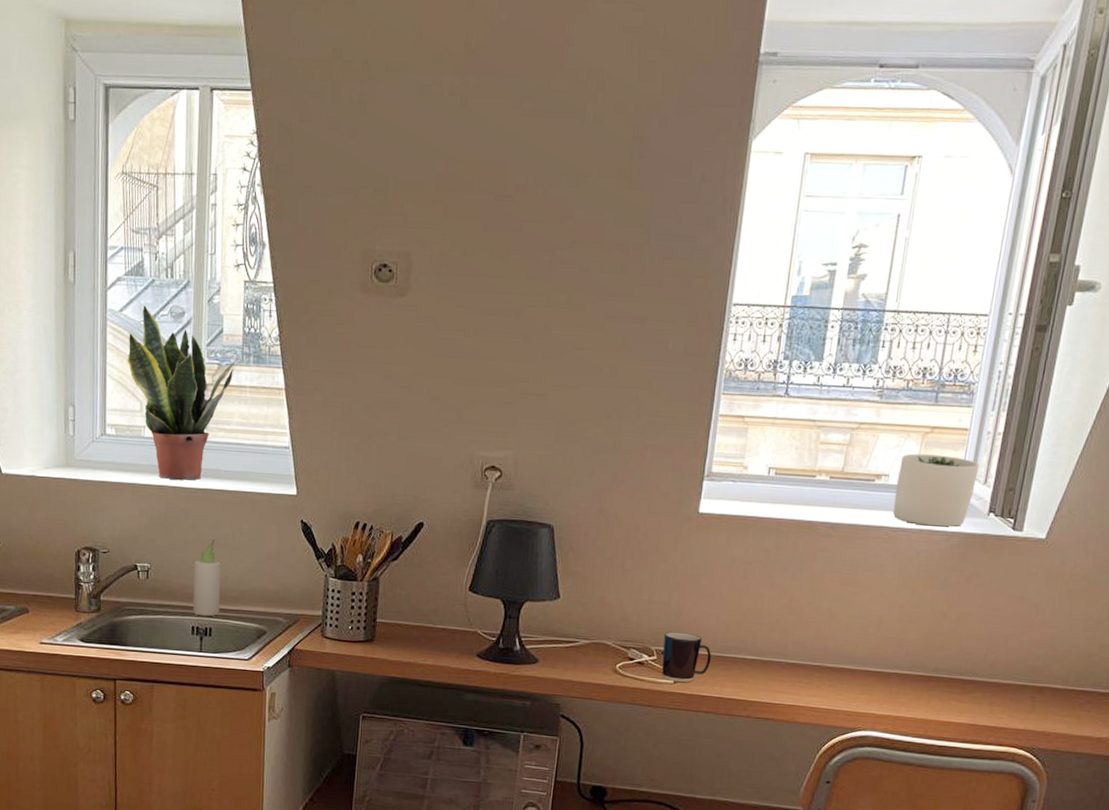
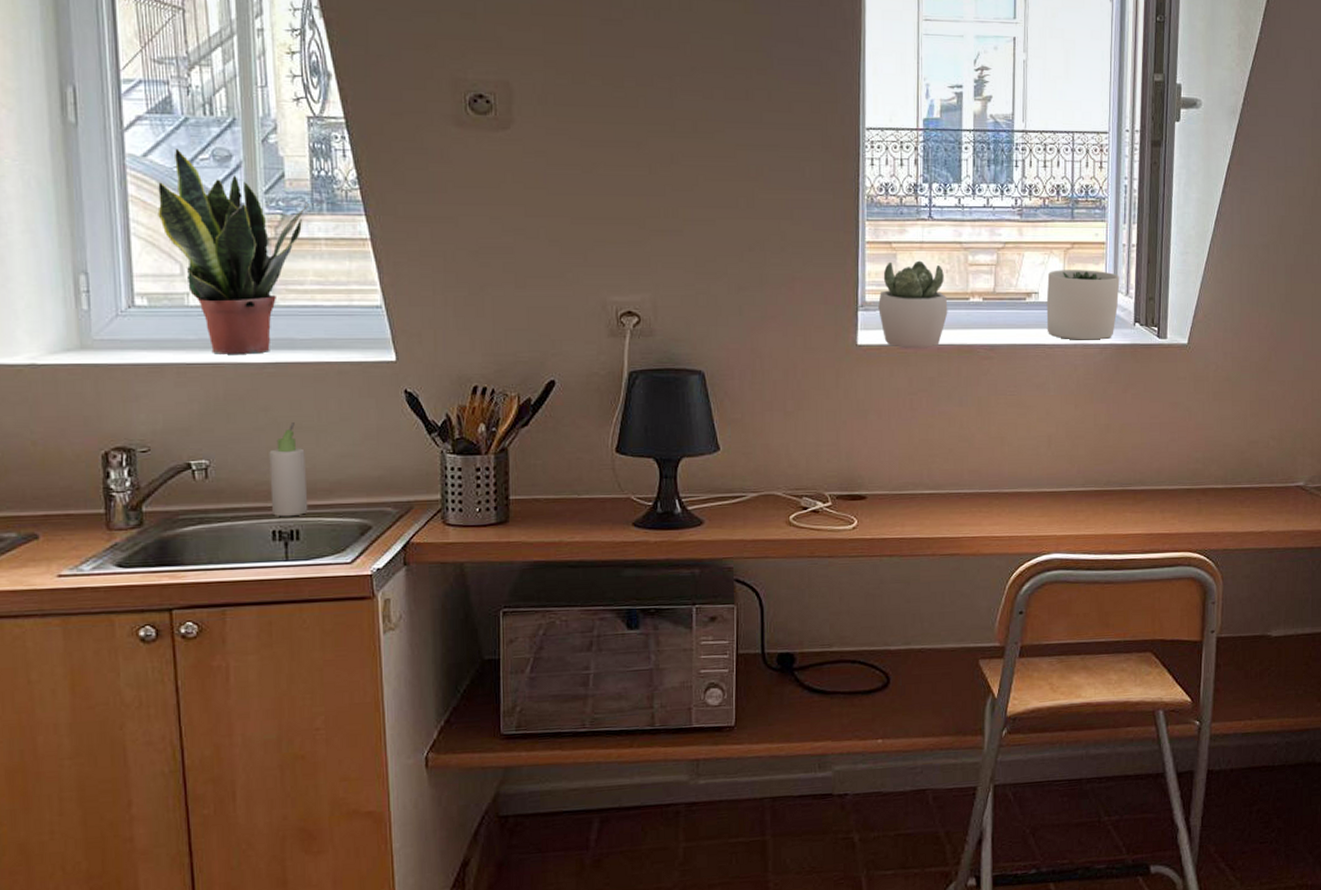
mug: present [662,631,712,683] -> none [836,473,889,528]
succulent plant: none [723,435,794,522] -> present [878,260,948,349]

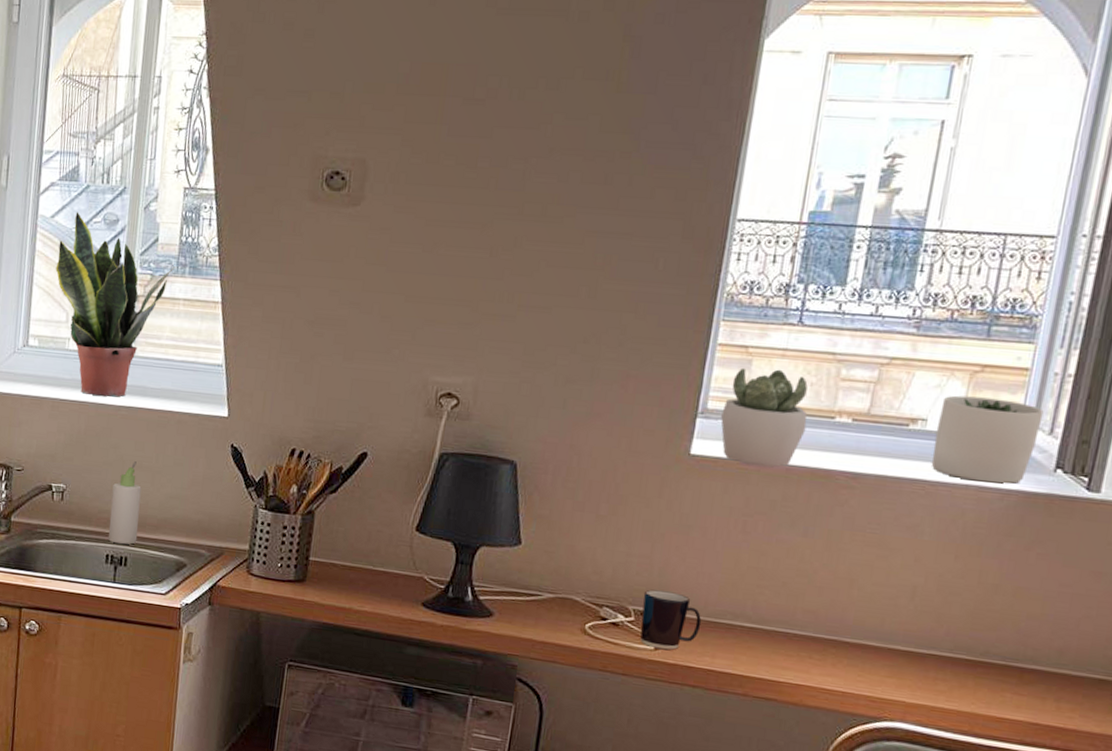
mug: none [836,473,889,528] -> present [640,589,702,650]

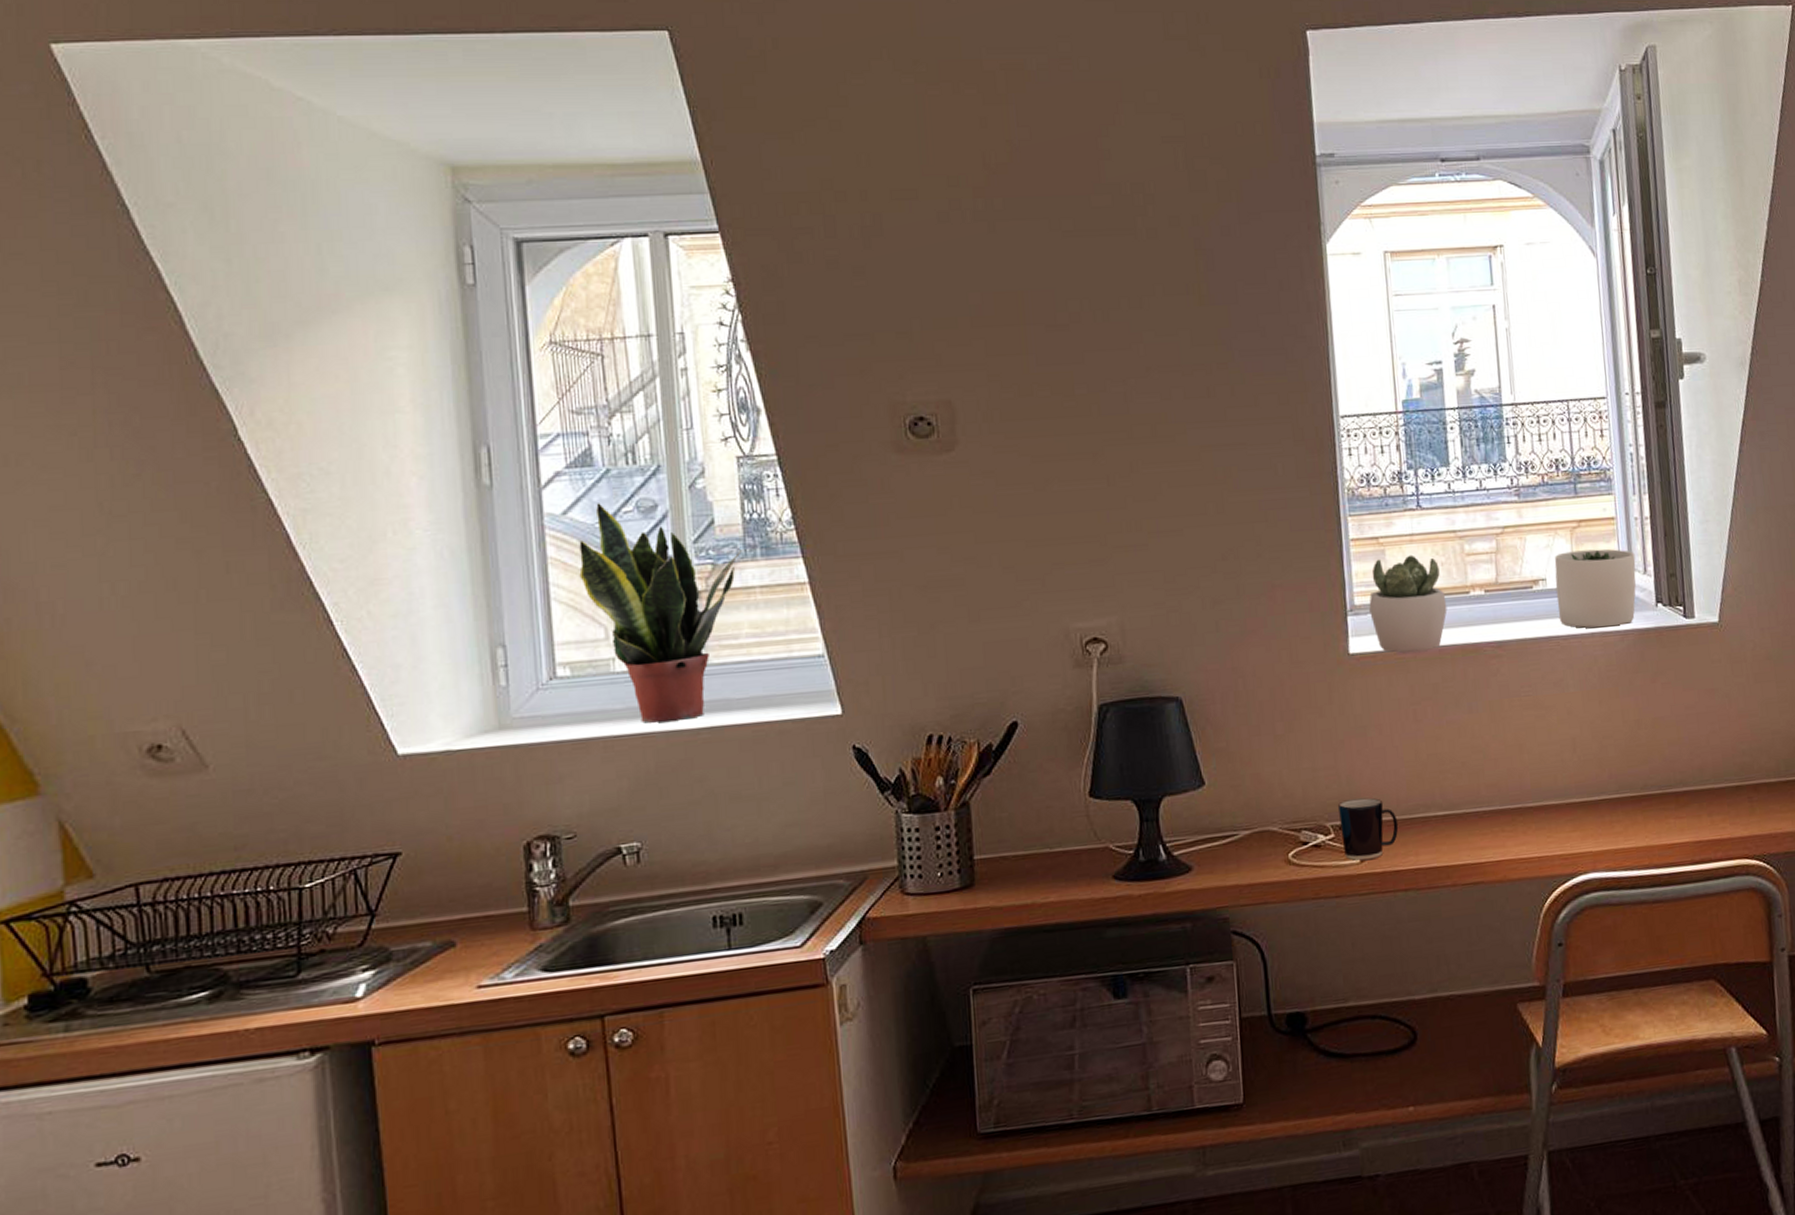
bottle: present [108,461,142,545] -> none [706,792,752,900]

